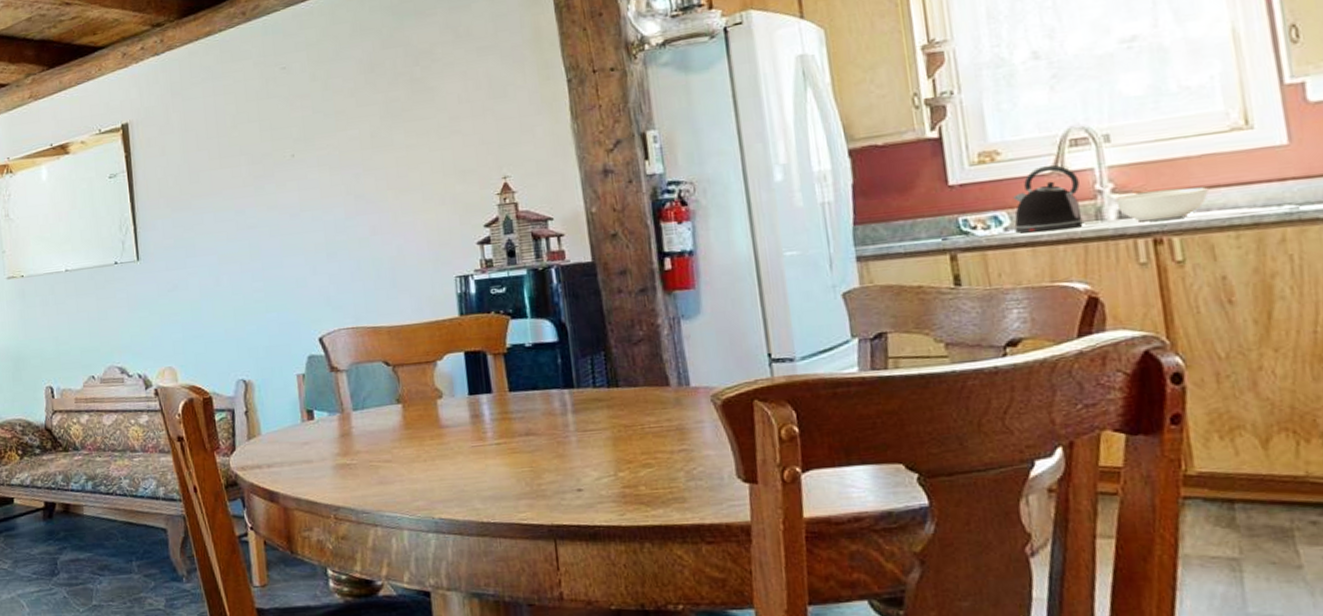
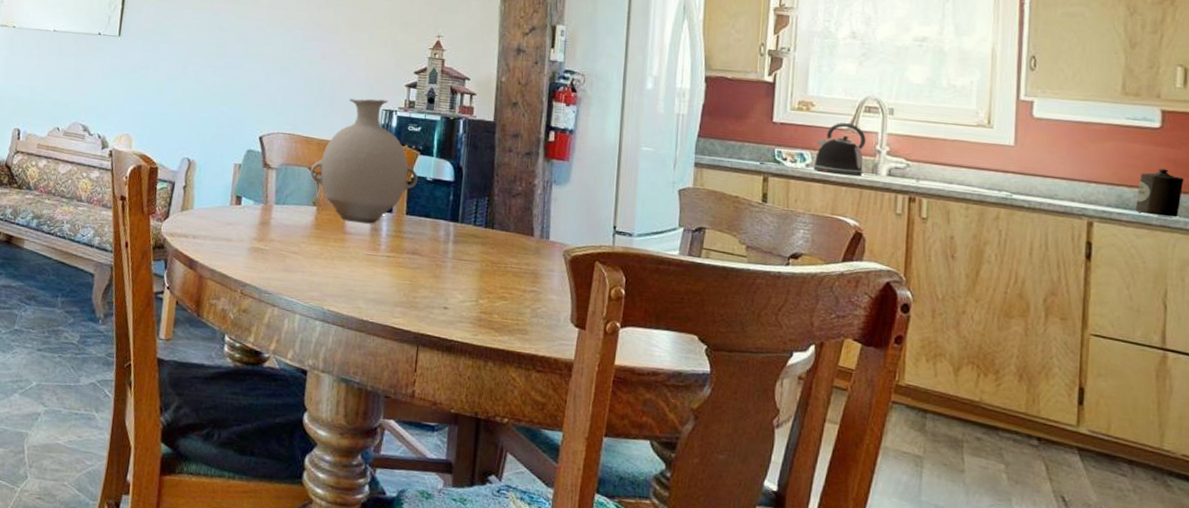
vase: none [385,265,515,414] -> present [310,98,418,224]
bowl: present [1115,187,1210,222] -> none [888,158,955,185]

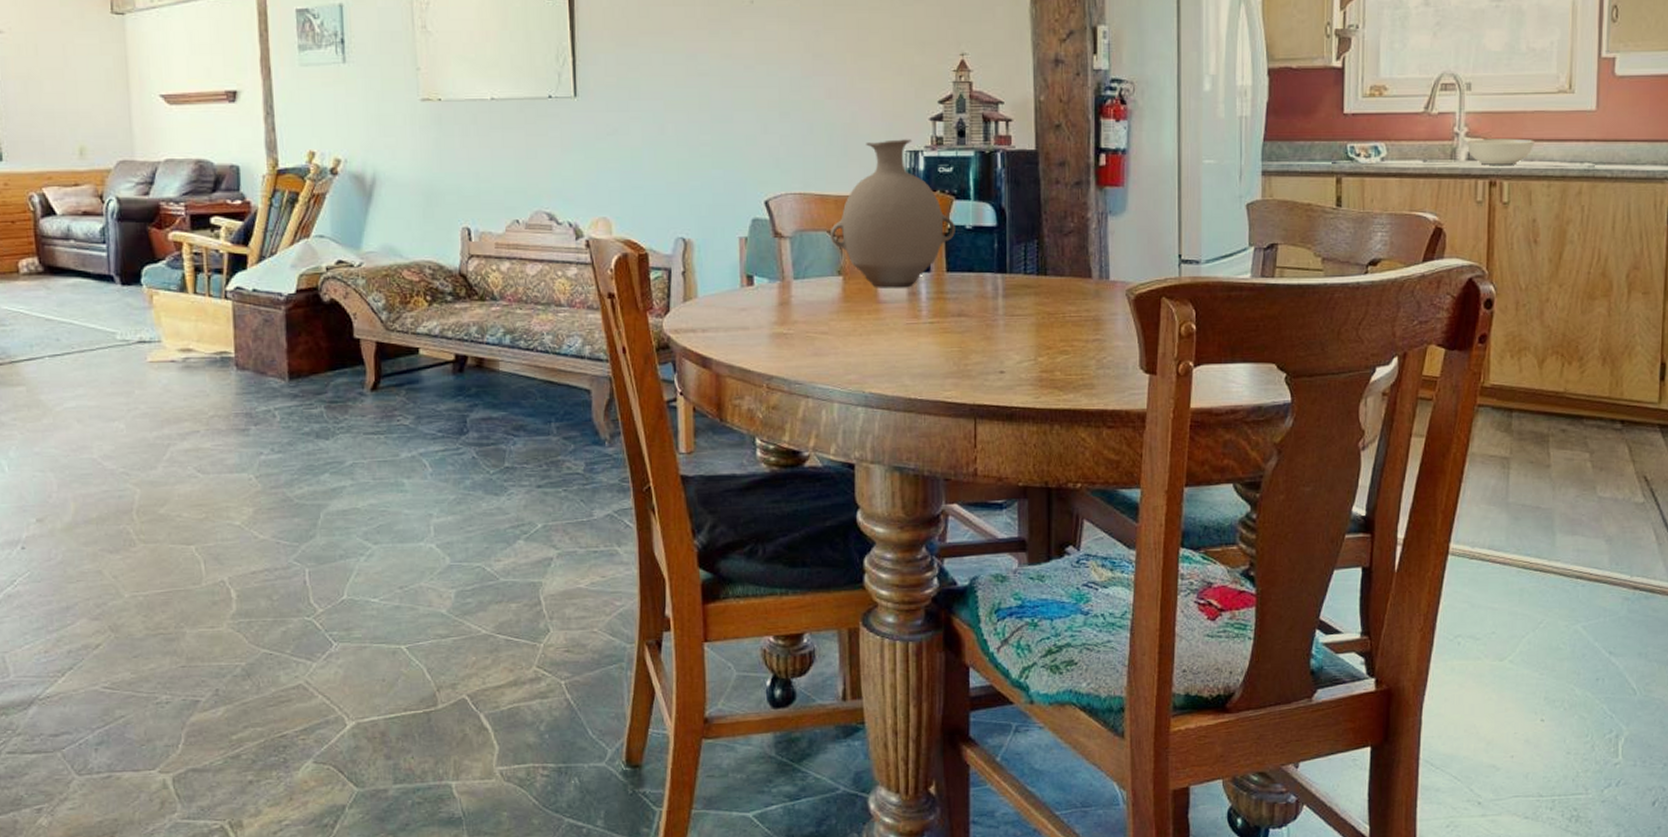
kettle: present [813,123,866,177] -> none [1389,106,1443,166]
bowl: none [888,158,955,185] -> present [1467,138,1536,165]

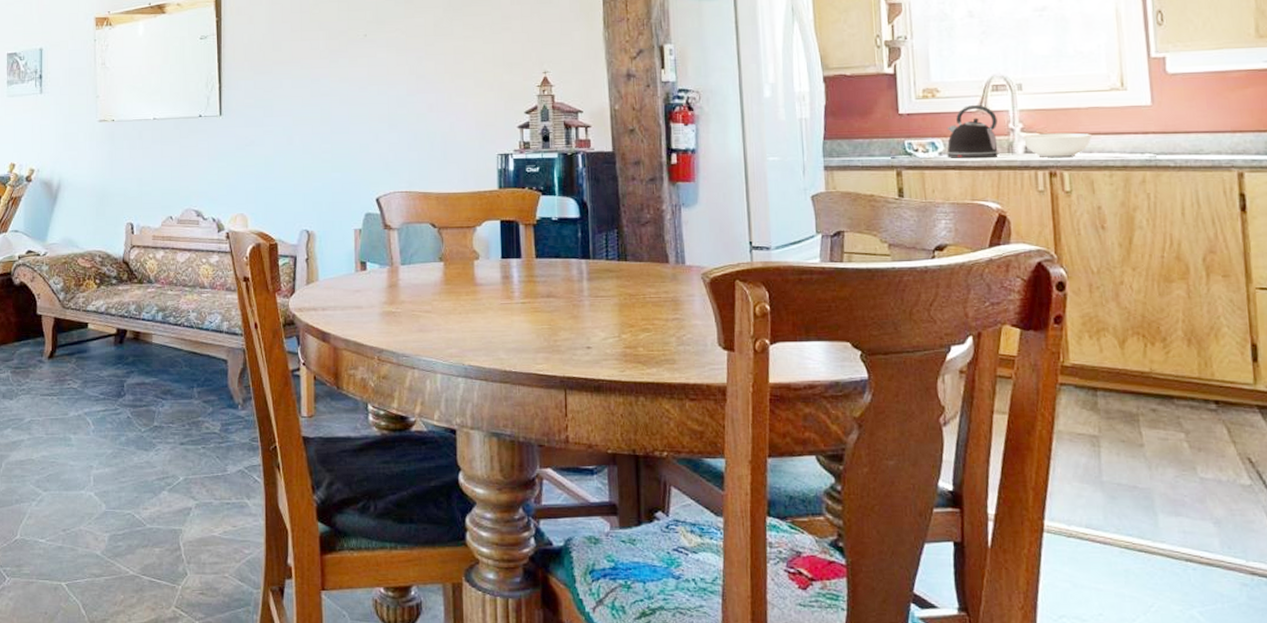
vase: present [829,139,955,288] -> none [432,144,543,273]
kettle: none [1389,106,1443,166] -> present [946,105,1000,159]

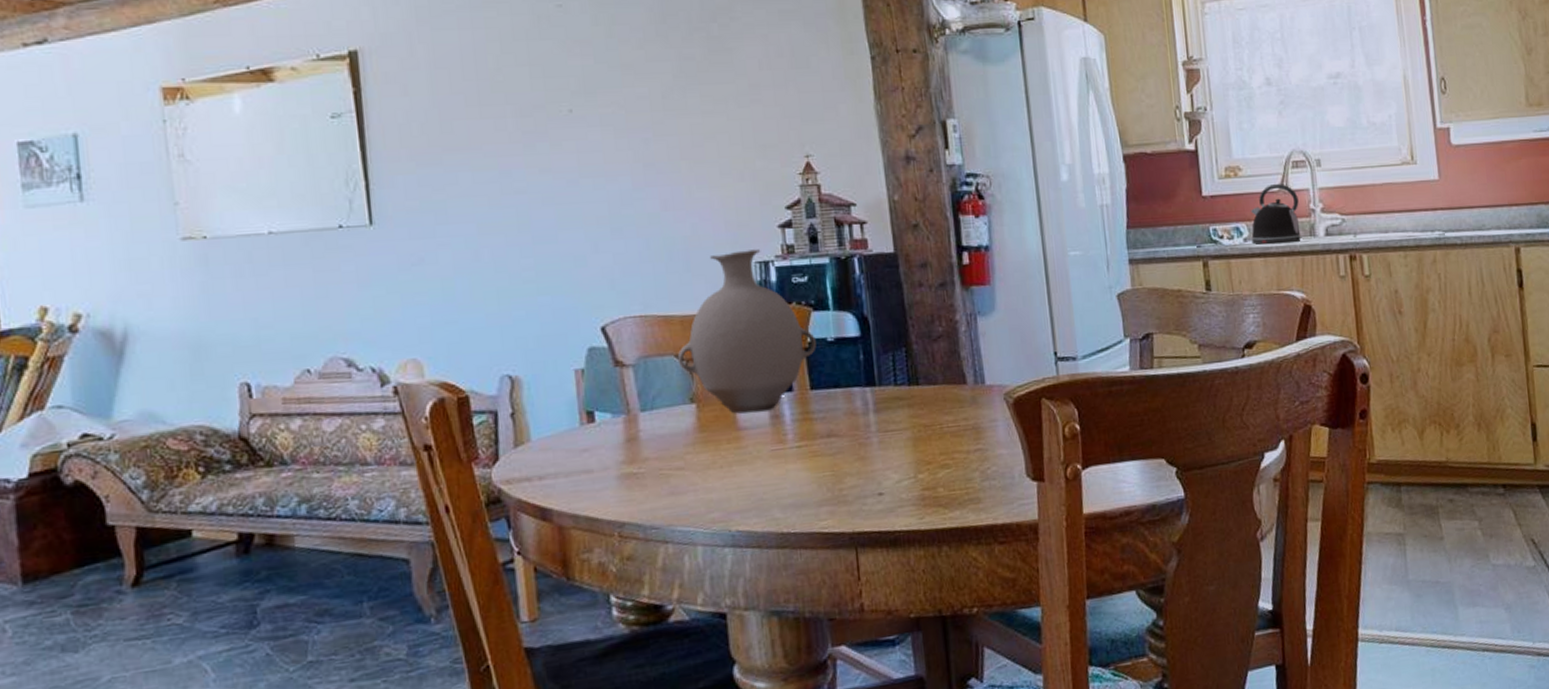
vase: none [432,144,543,273] -> present [677,249,817,414]
bowl: present [1023,132,1093,157] -> none [1324,211,1388,240]

